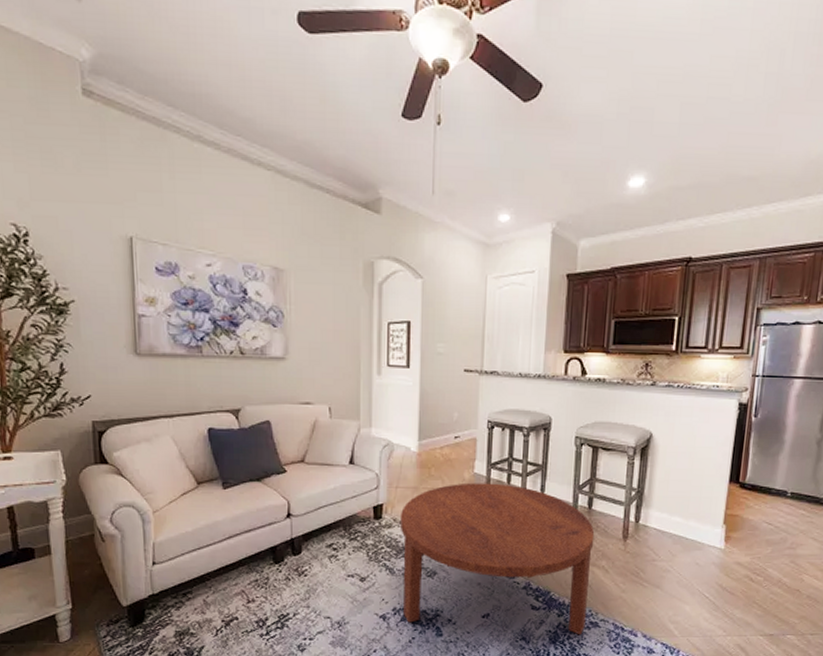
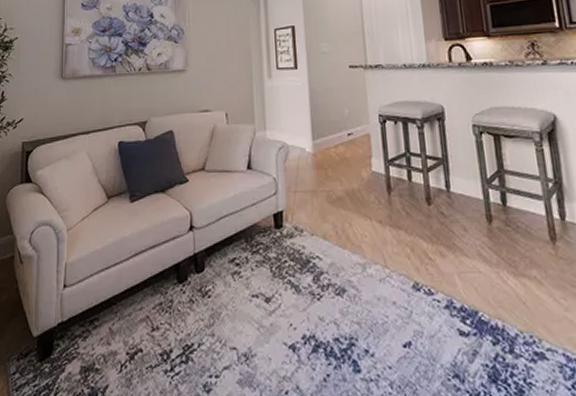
coffee table: present [399,482,595,635] -> none [300,181,530,371]

